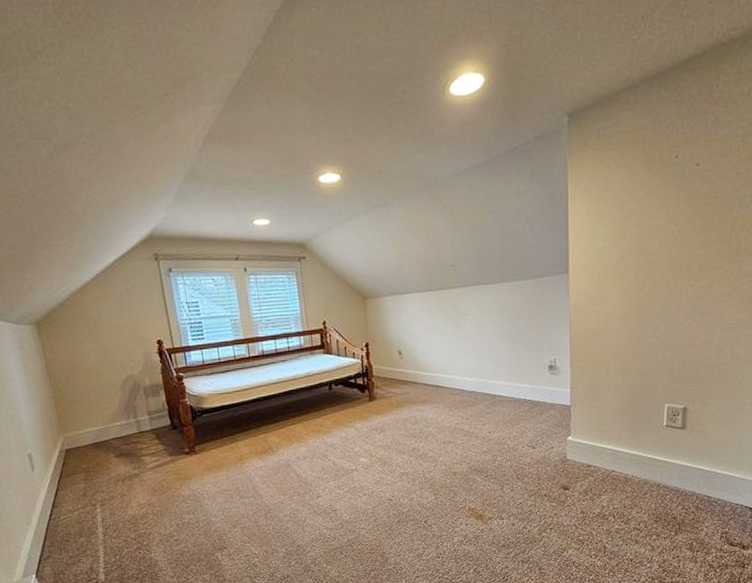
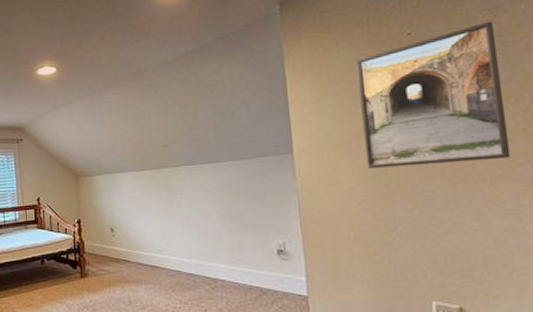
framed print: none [628,148,743,288] -> present [355,21,511,168]

